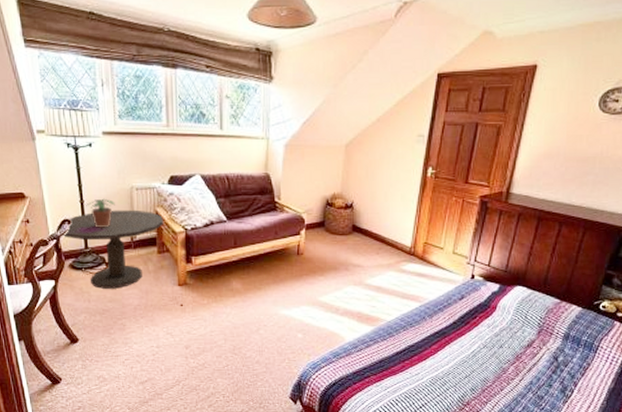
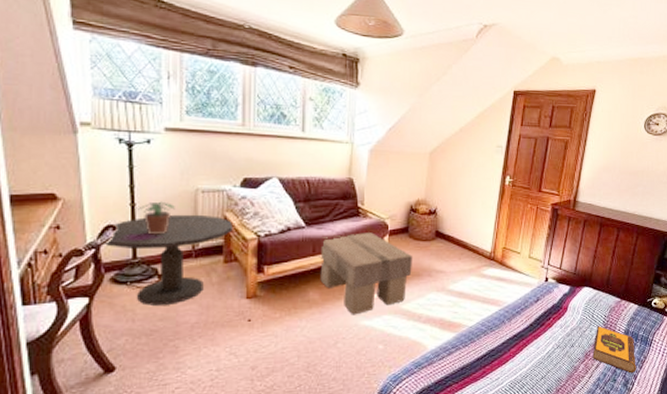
footstool: none [240,226,330,305] -> present [319,232,413,315]
hardback book: none [524,328,577,380] -> present [592,326,636,373]

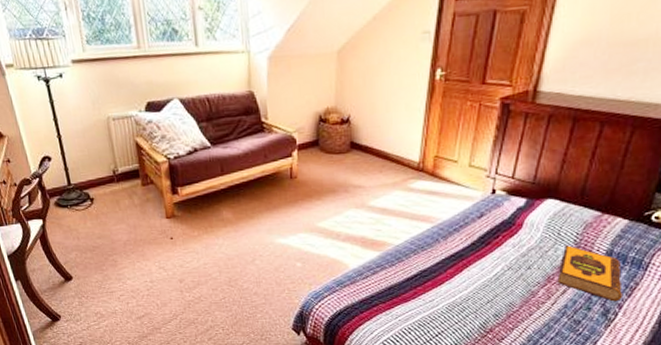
side table: present [97,214,232,306] -> none [37,141,145,226]
potted plant: present [138,201,175,235] -> none [64,131,93,163]
footstool: present [319,232,413,315] -> none [228,148,327,233]

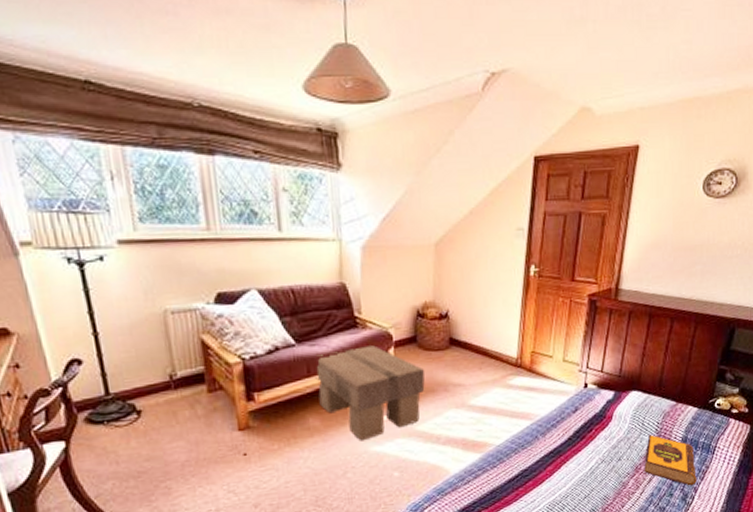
footstool: none [228,148,327,233] -> present [315,345,425,441]

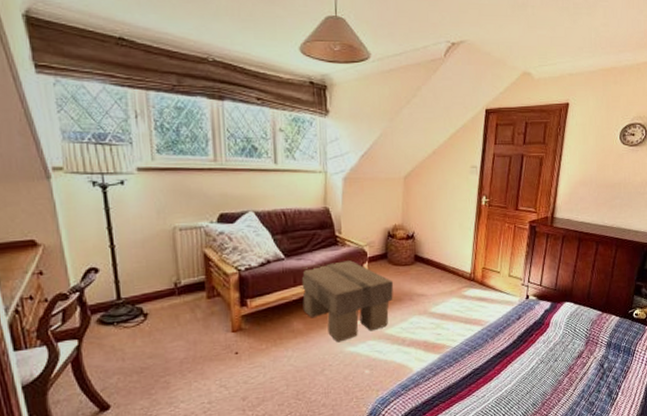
hardback book: present [644,434,697,486] -> none [576,339,620,384]

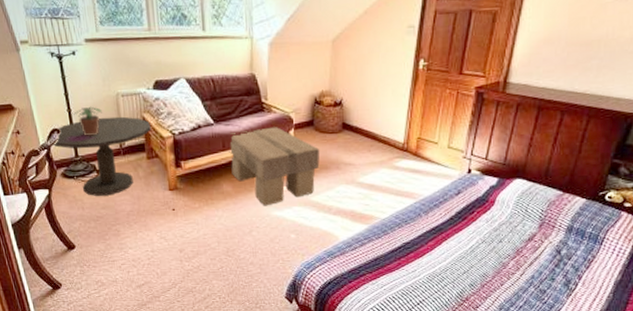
side table: none [80,252,213,344] -> present [46,116,151,196]
potted plant: none [117,241,154,275] -> present [73,106,102,136]

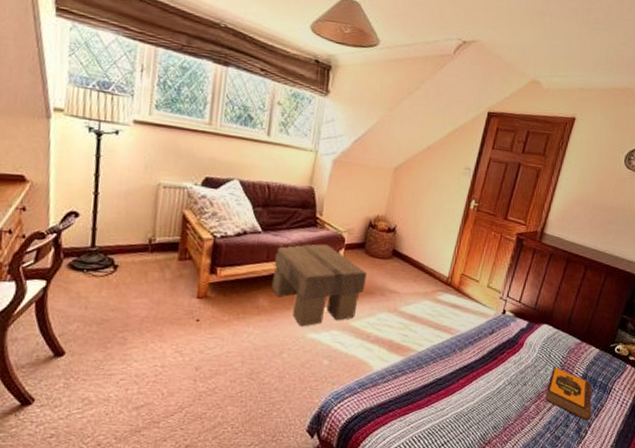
side table: present [46,116,151,196] -> none [59,206,190,296]
potted plant: present [73,106,102,136] -> none [100,192,136,226]
hardback book: none [525,221,581,273] -> present [545,366,592,421]

